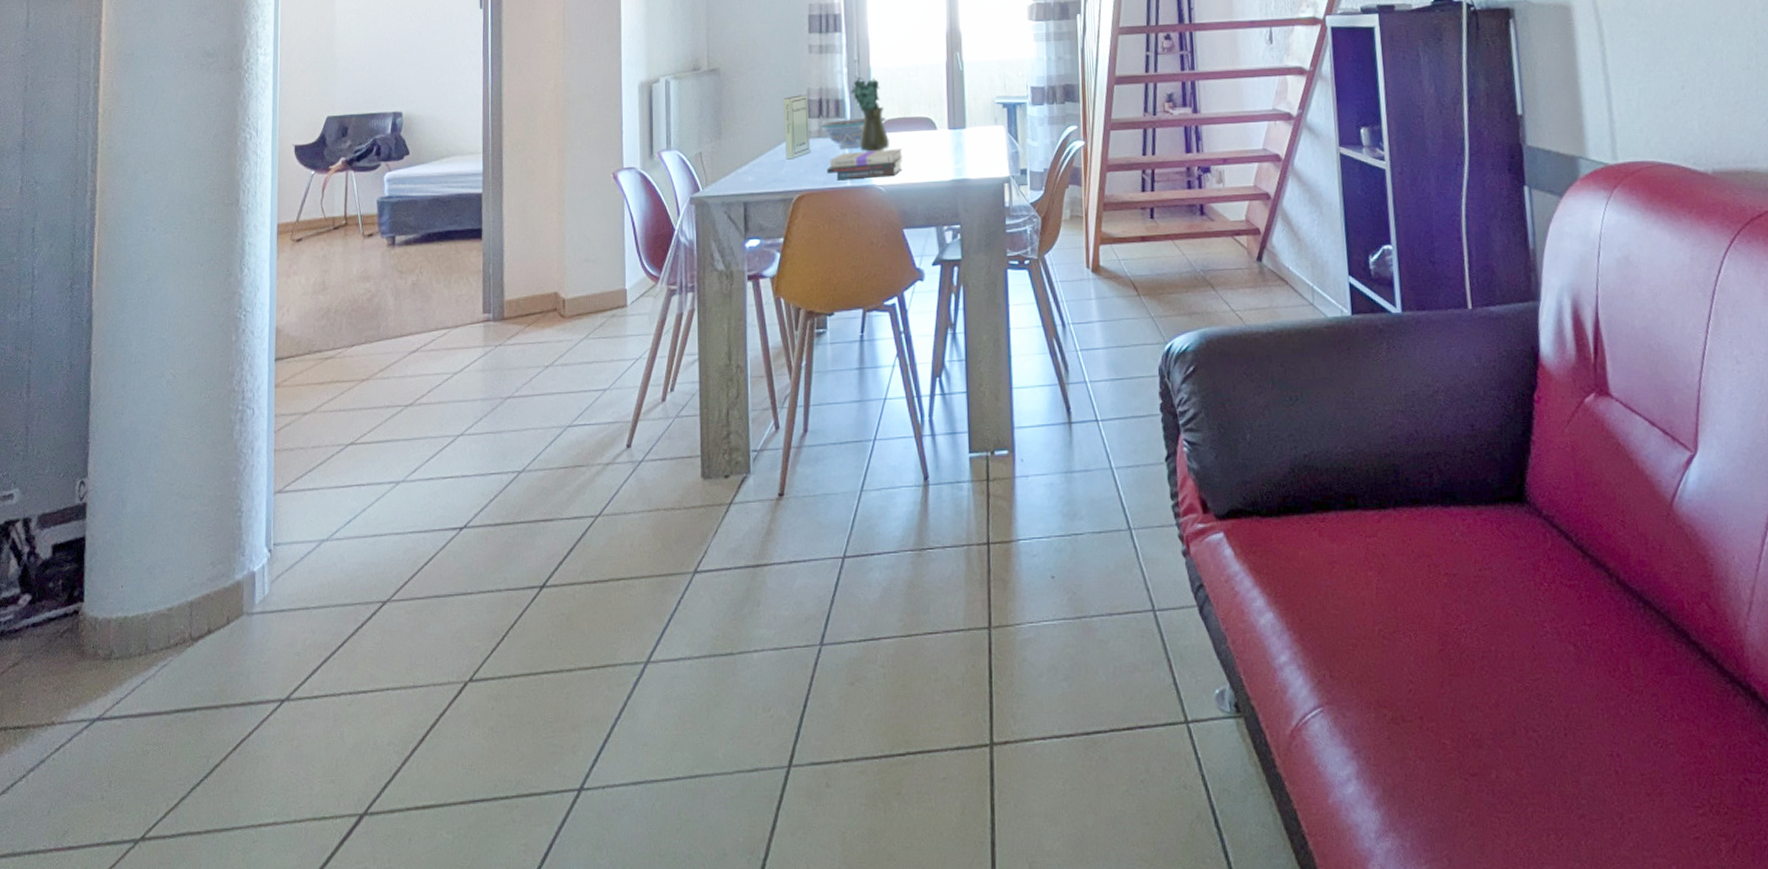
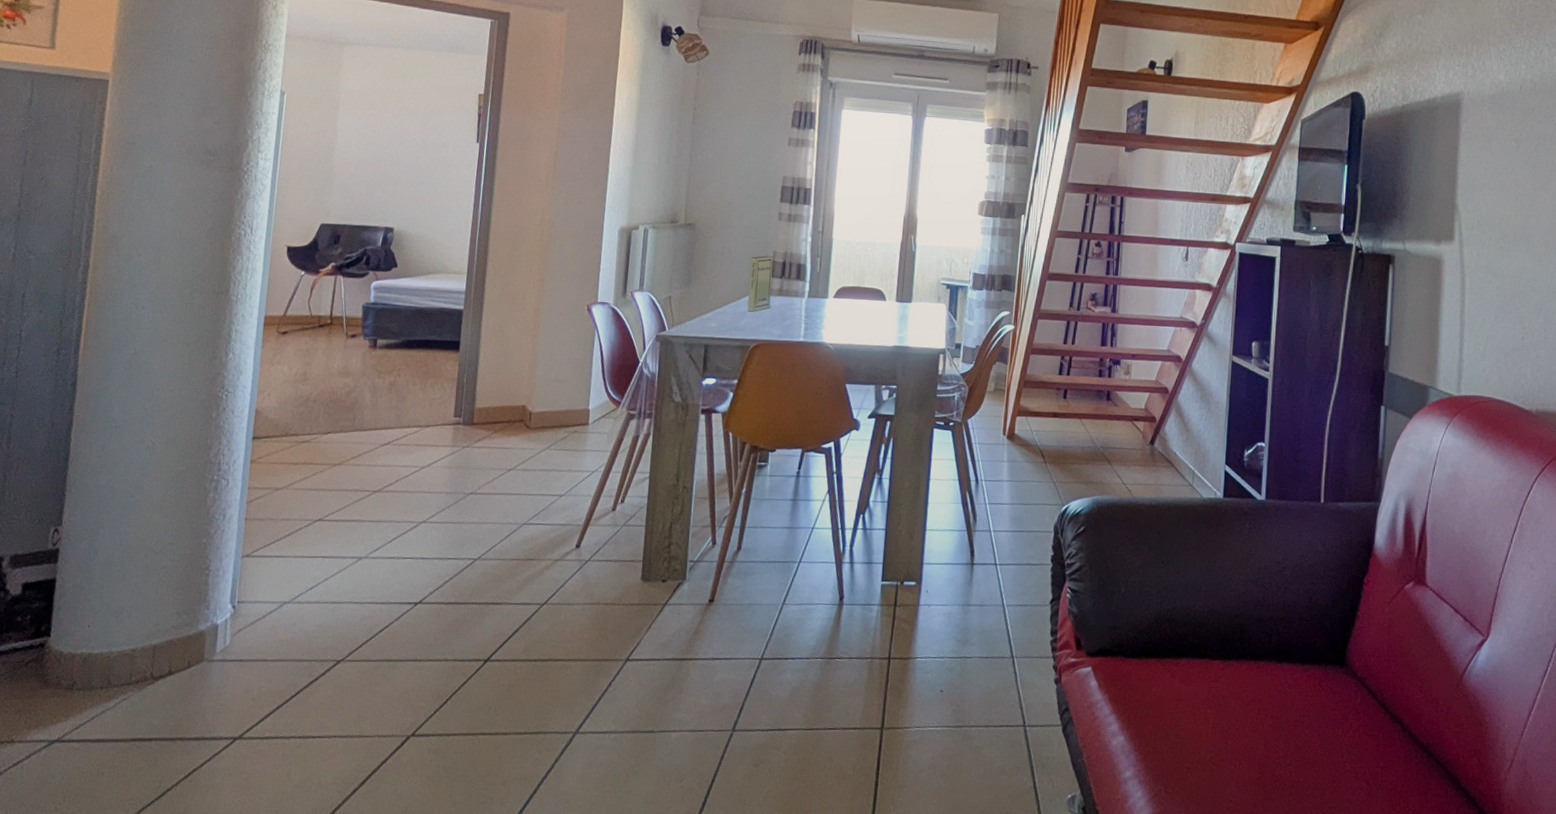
bowl: present [819,117,886,149] -> none [780,282,842,309]
books: present [827,149,903,181] -> none [783,312,853,337]
vase: present [850,75,889,153] -> none [812,244,842,314]

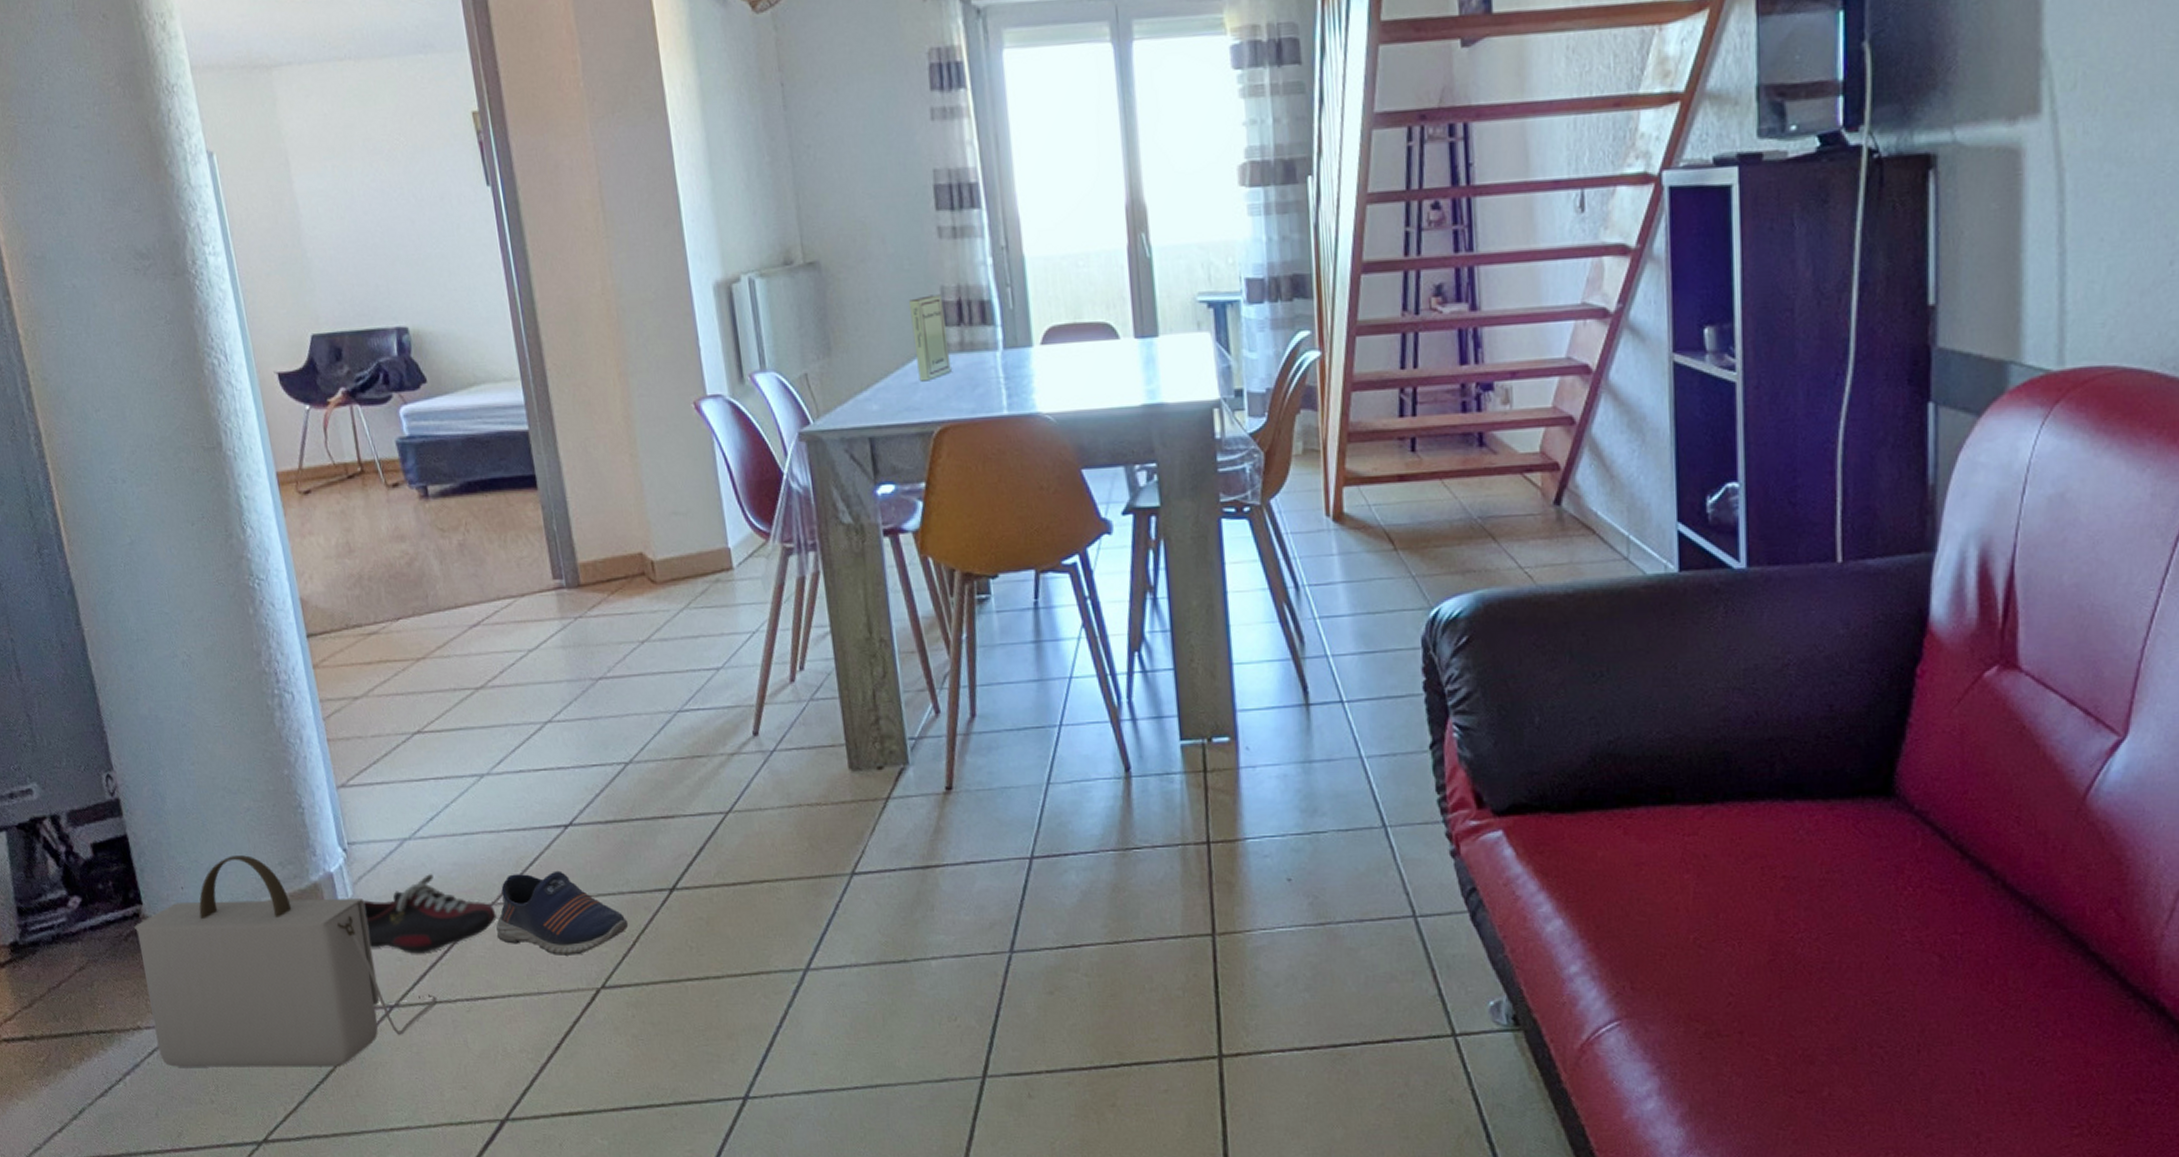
shopping bag: none [23,603,275,786] -> present [133,855,437,1067]
shoe: none [232,632,342,696] -> present [362,874,497,954]
shoe: none [338,638,446,707] -> present [496,870,629,955]

